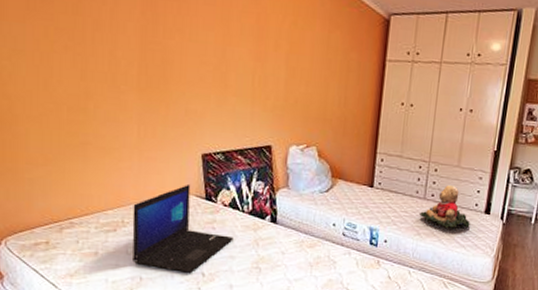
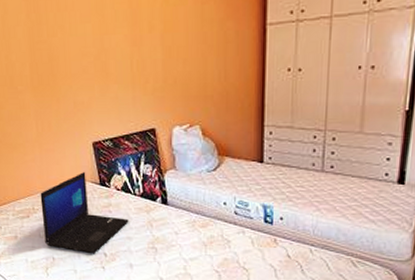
teddy bear: present [418,185,471,229] -> none [317,155,380,203]

